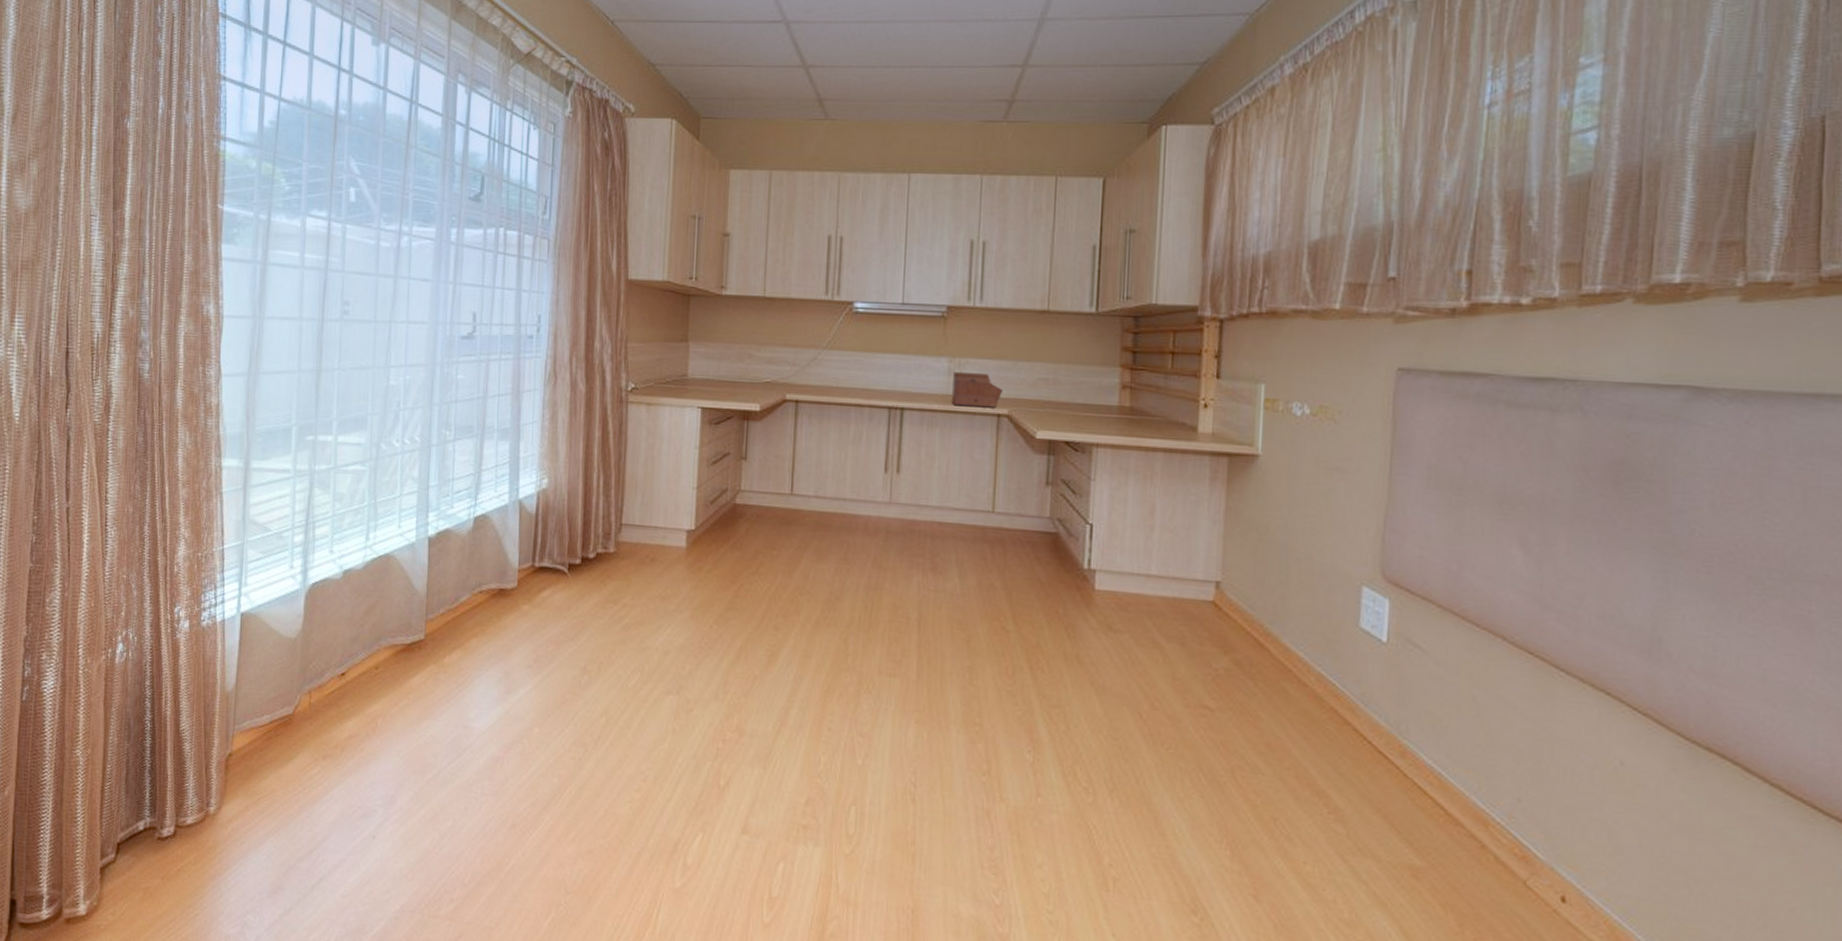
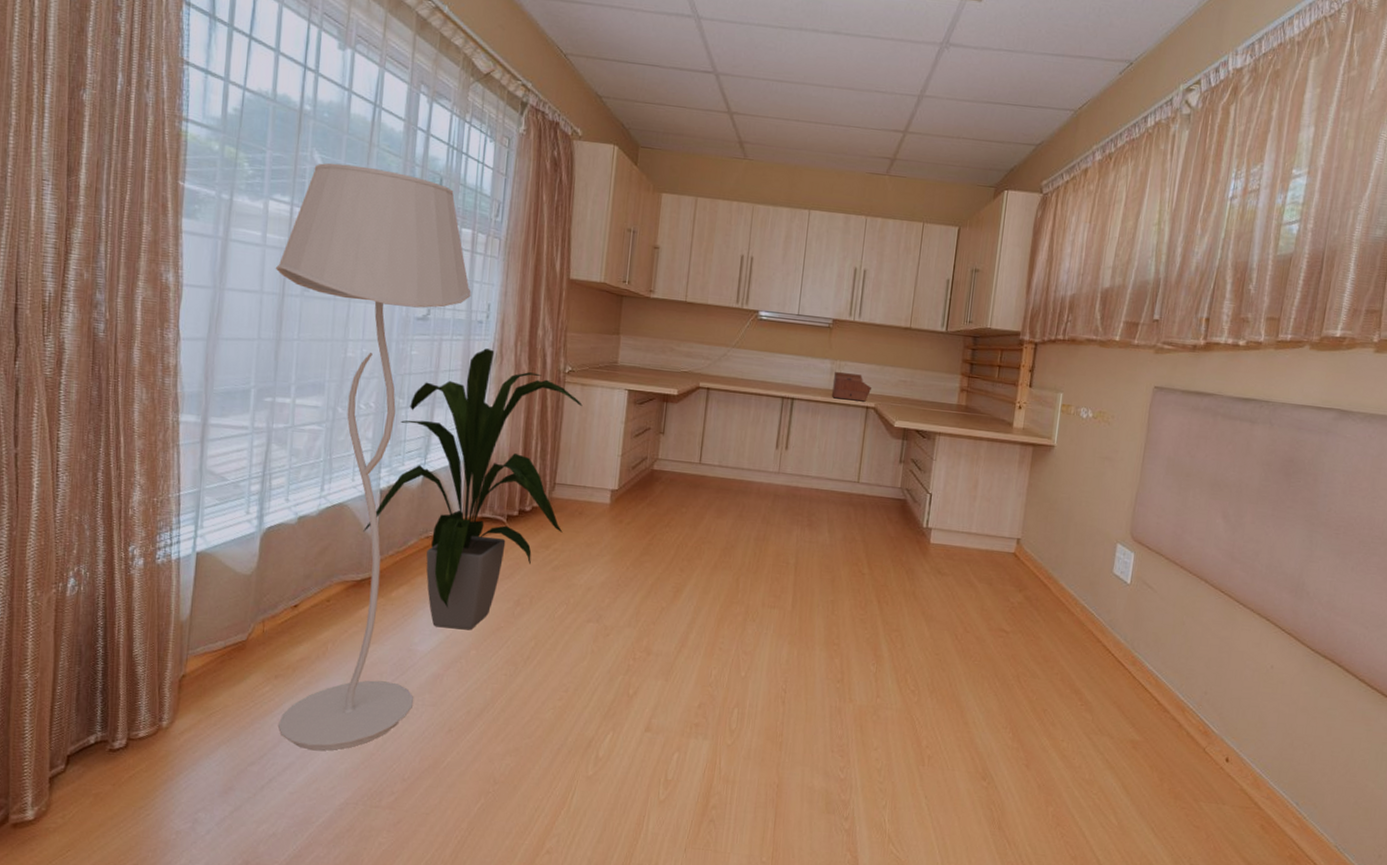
floor lamp: none [314,170,520,847] -> present [275,162,471,751]
house plant: none [412,367,649,704] -> present [363,348,583,631]

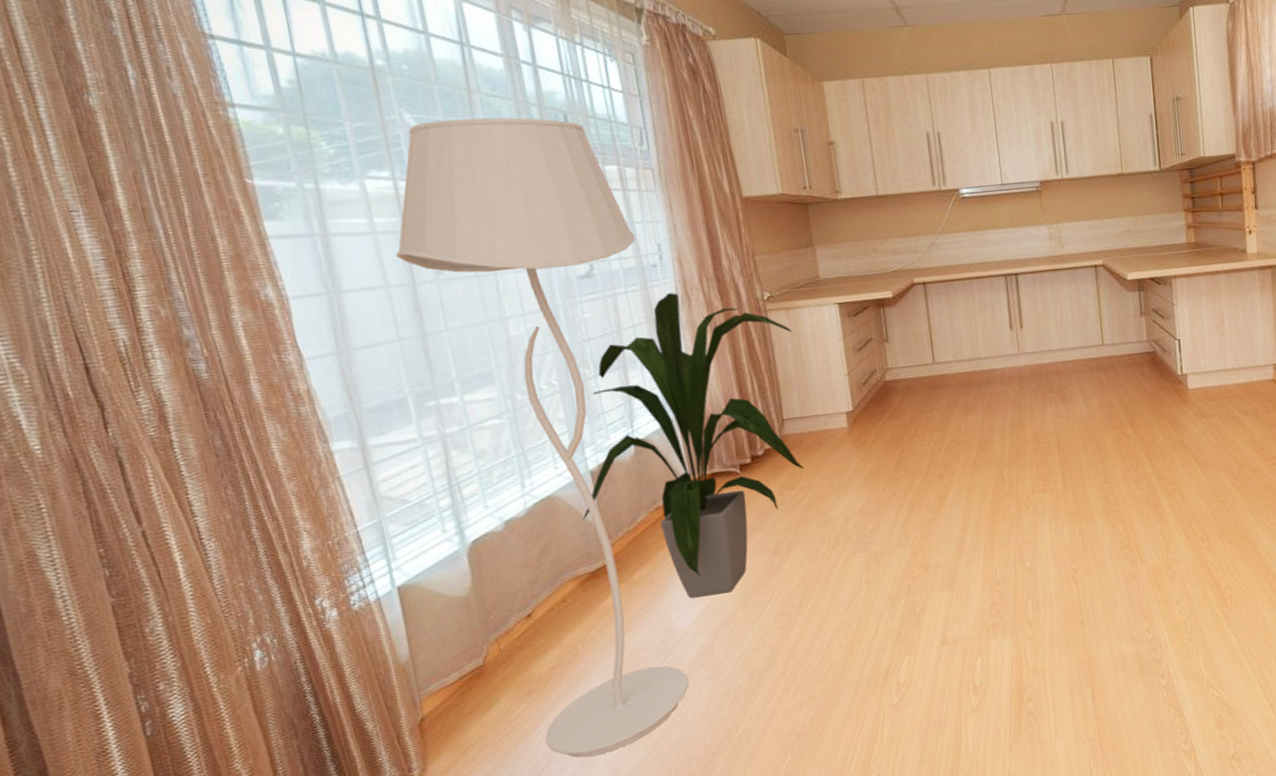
sewing box: present [831,372,871,402] -> none [1053,233,1096,265]

